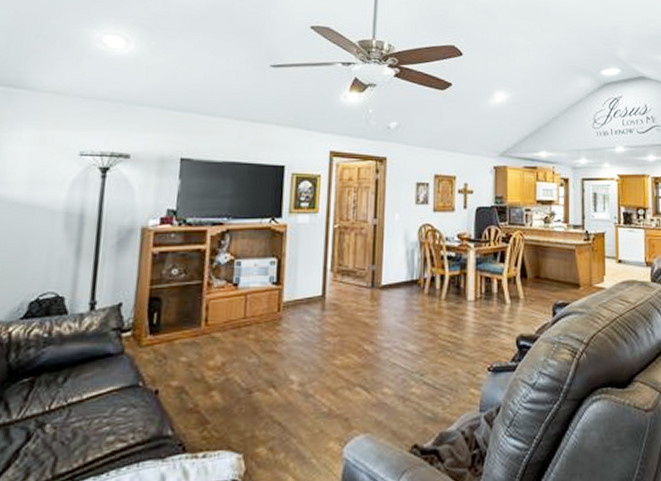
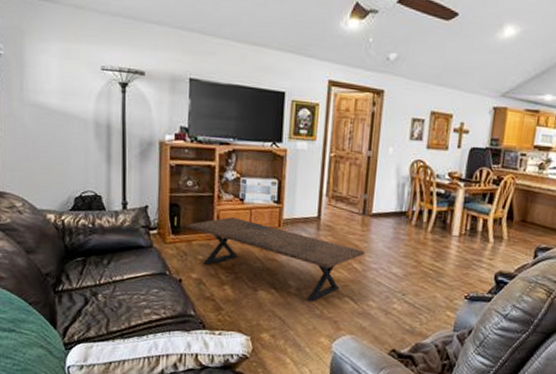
coffee table: none [168,305,378,399] -> present [186,216,366,302]

